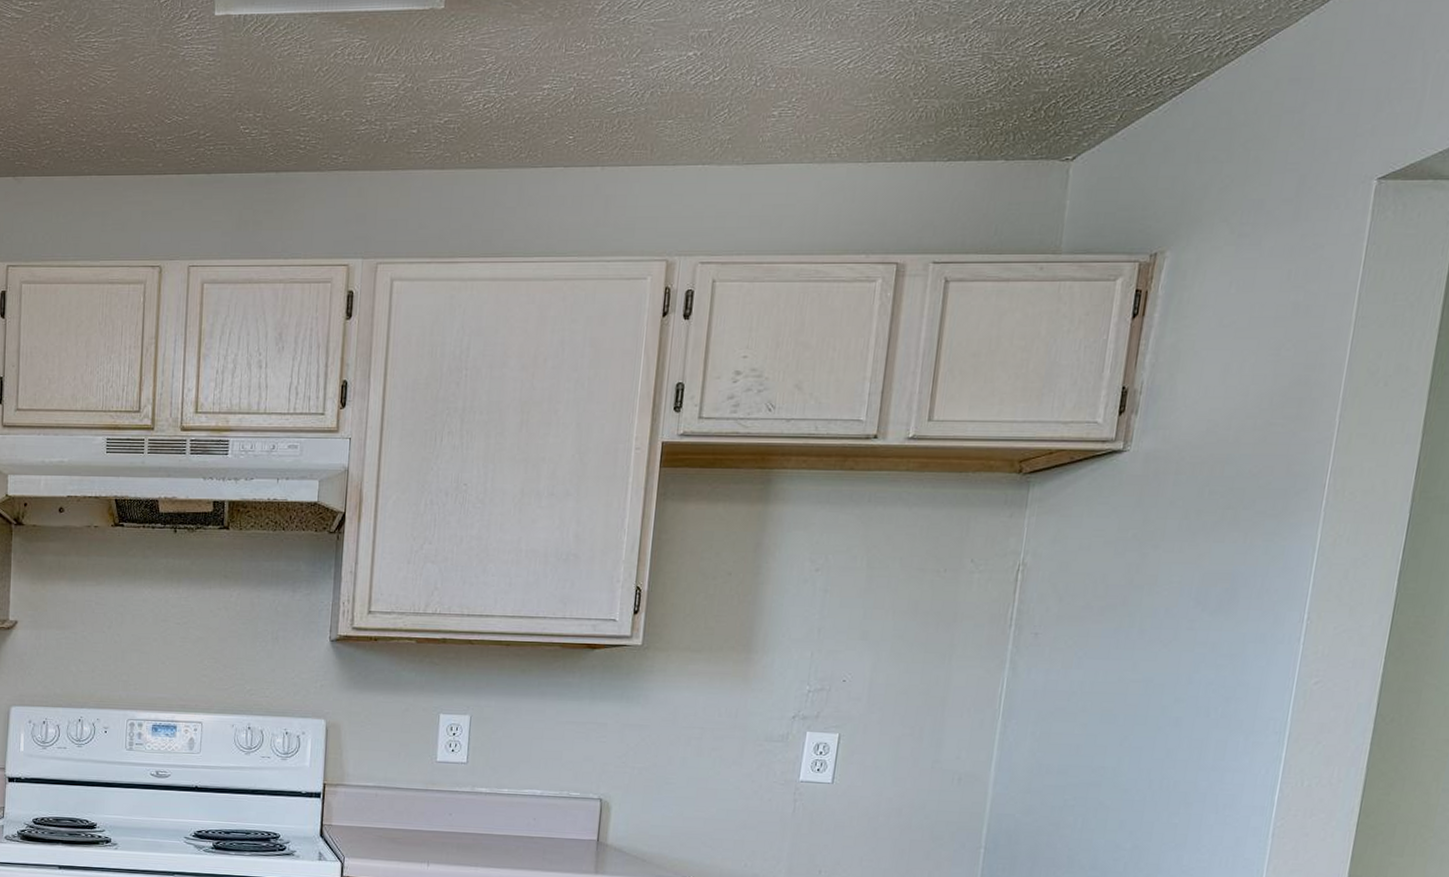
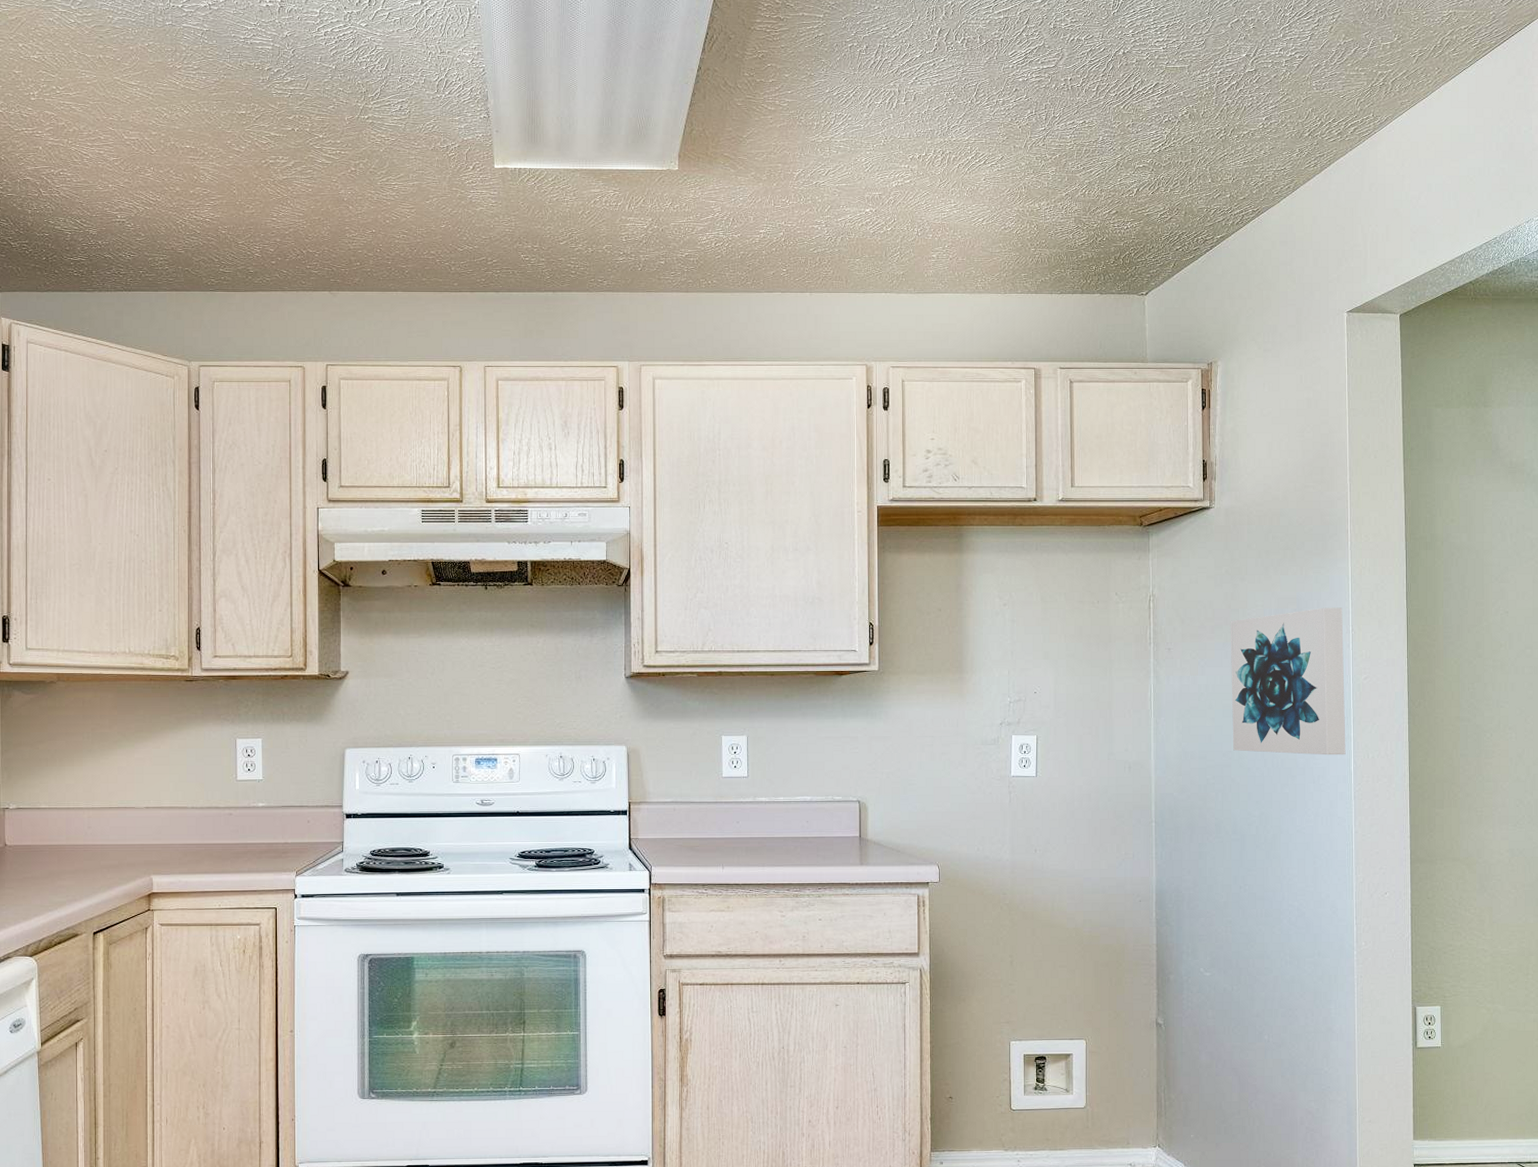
wall art: none [1107,587,1299,781] -> present [1230,607,1346,755]

